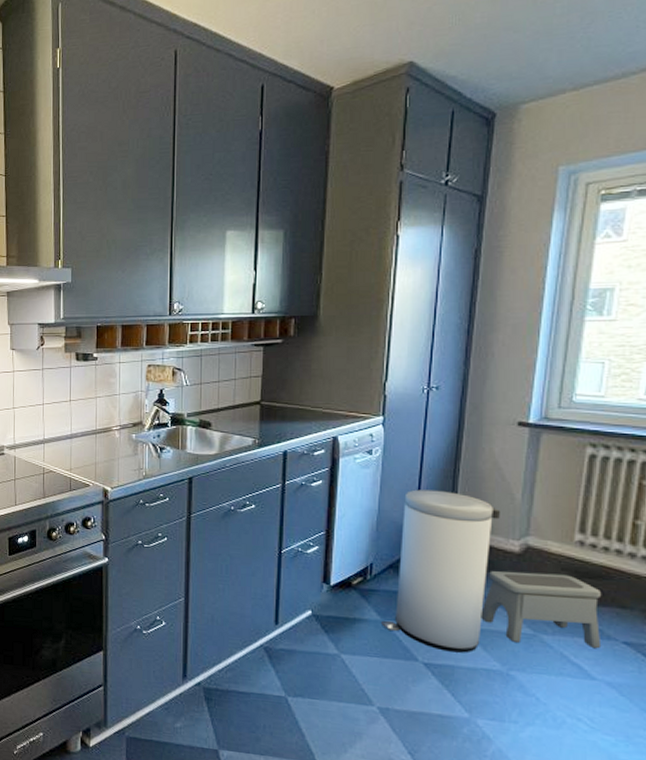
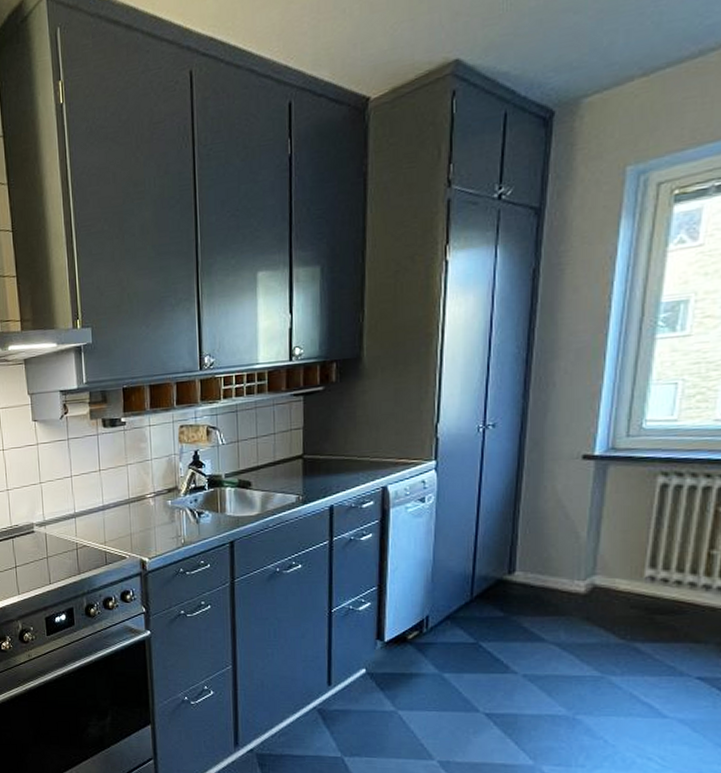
pedal bin: present [381,489,500,653] -> none [440,534,564,701]
step stool: present [481,571,602,649] -> none [545,612,674,687]

